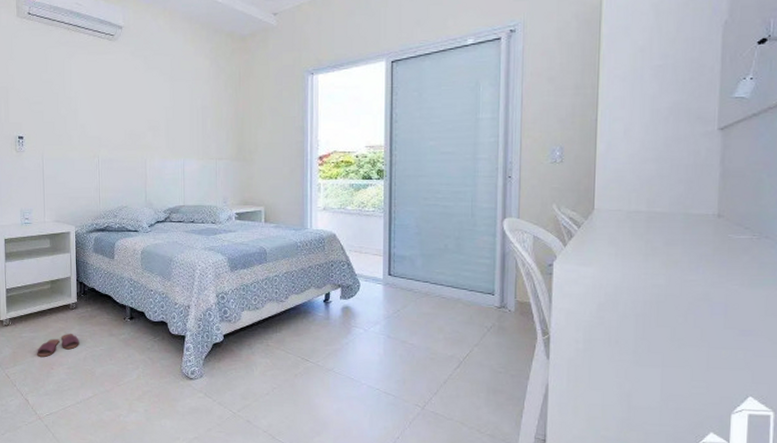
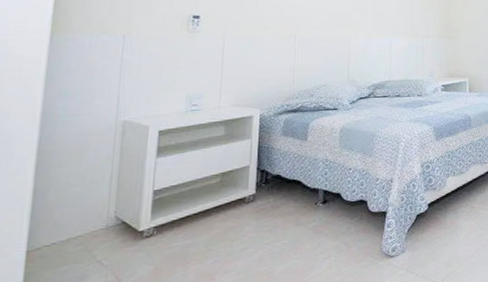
slippers: present [37,333,79,357] -> none [192,230,255,268]

